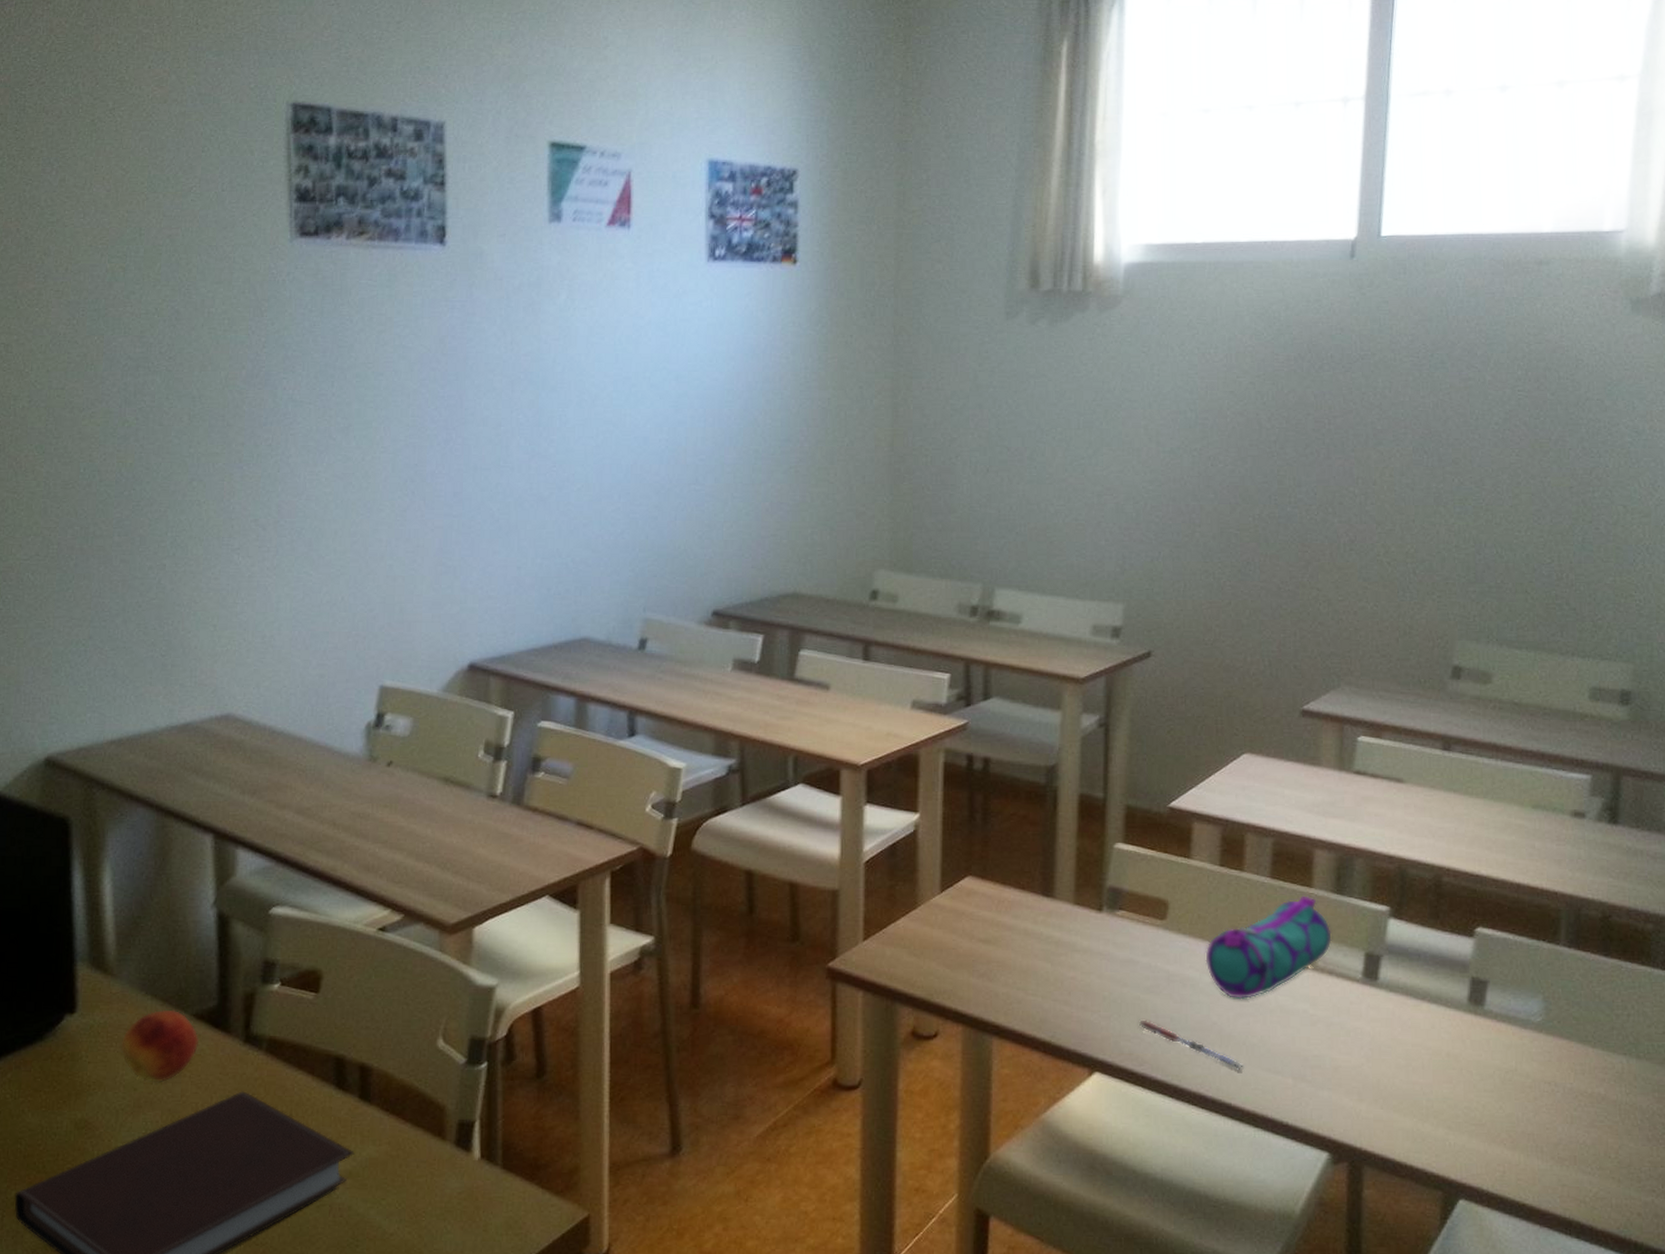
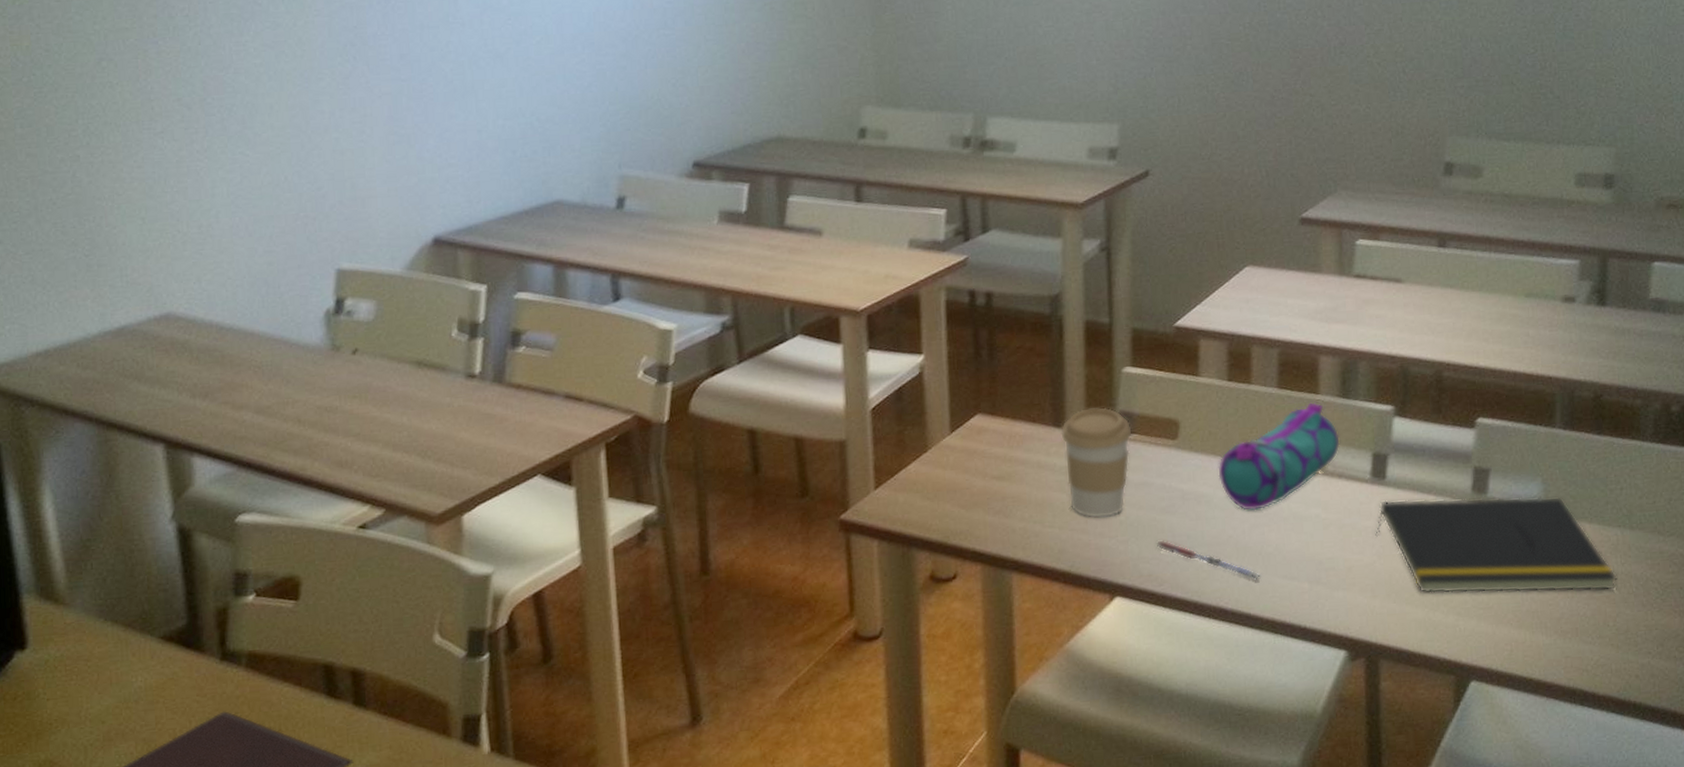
fruit: present [121,1009,199,1083] -> none [81,634,171,713]
coffee cup: none [1049,881,1120,991] -> present [1061,407,1132,518]
notepad: none [1364,1002,1621,1121] -> present [1375,496,1617,594]

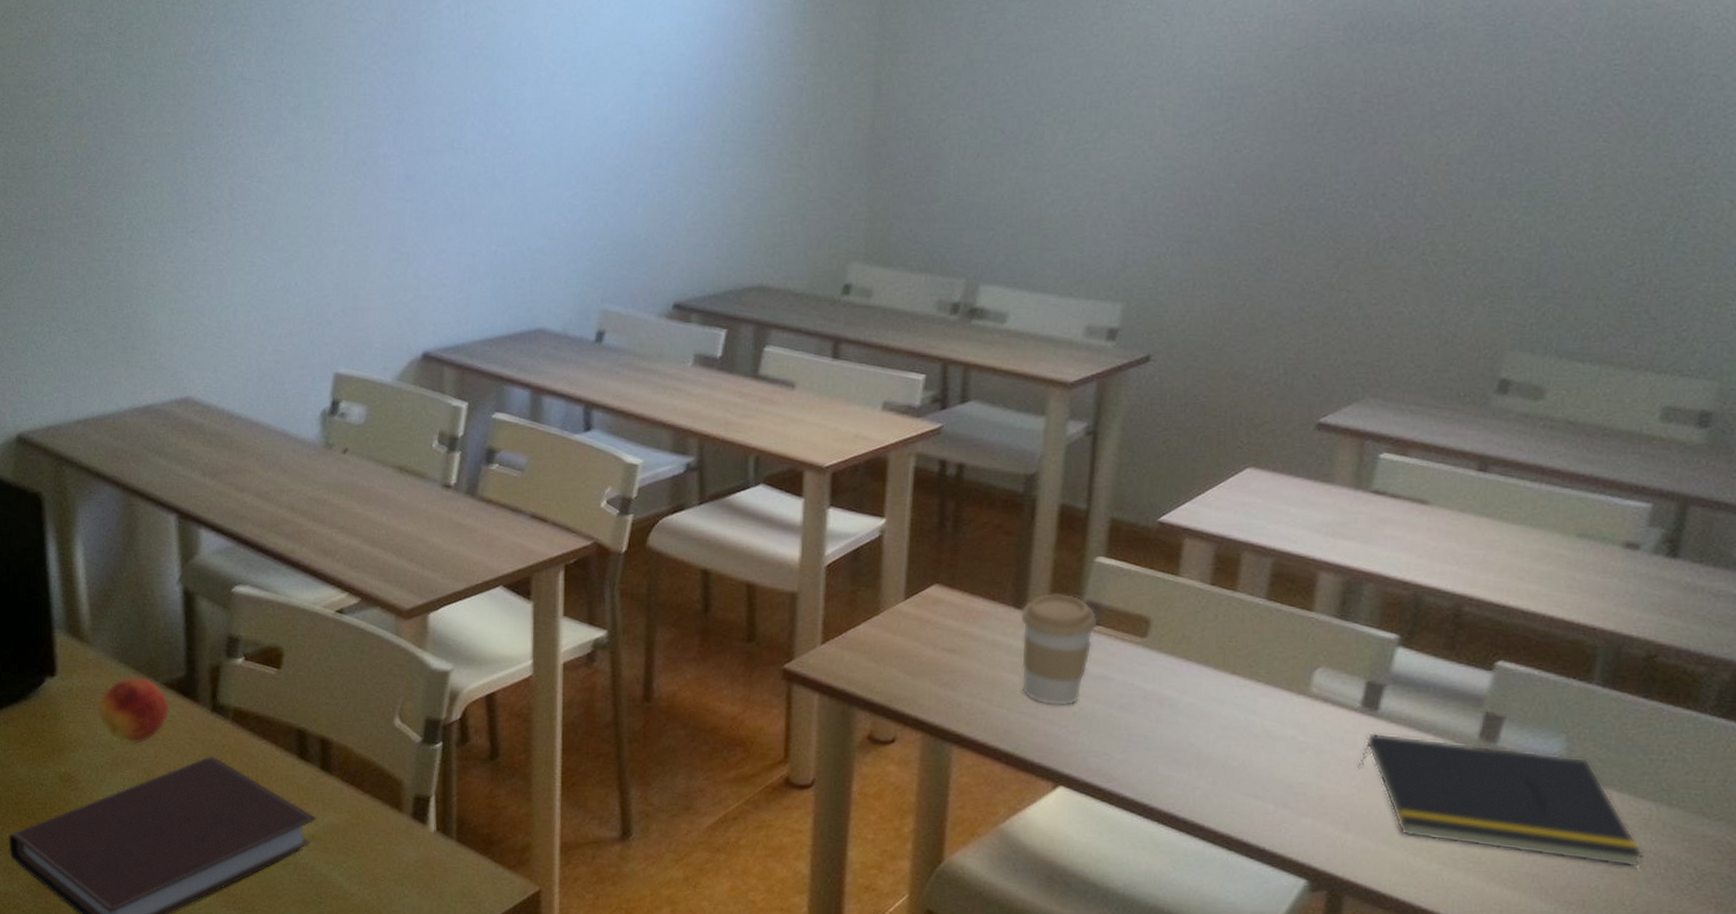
fruit: none [81,634,171,713] -> present [98,677,170,744]
pen: present [1156,540,1262,580] -> none [1109,737,1222,792]
pencil case: present [1218,402,1340,511] -> none [1187,619,1331,723]

